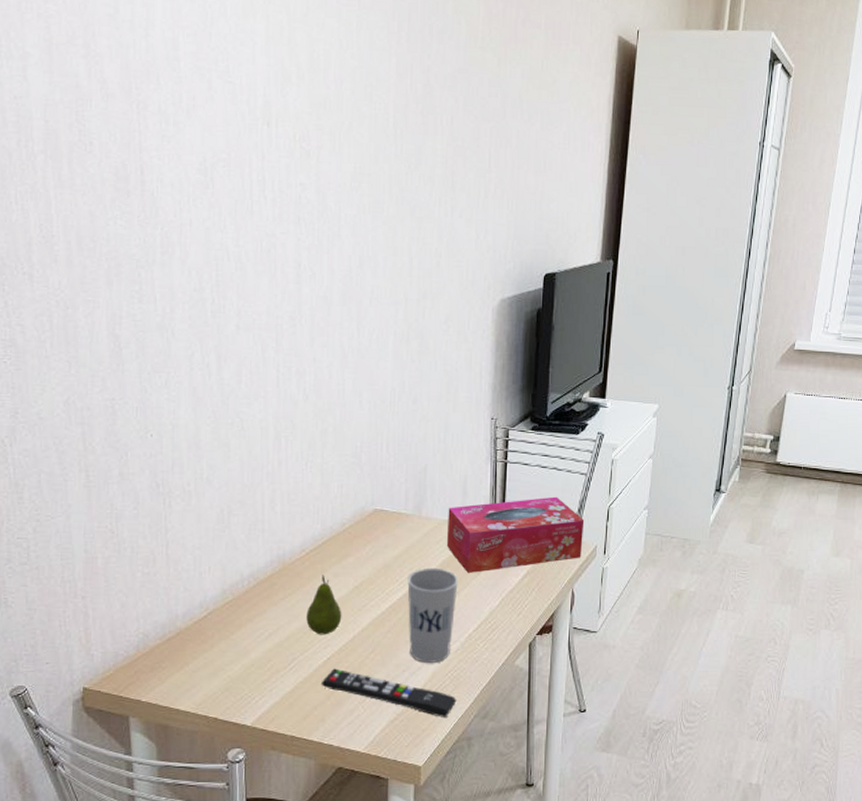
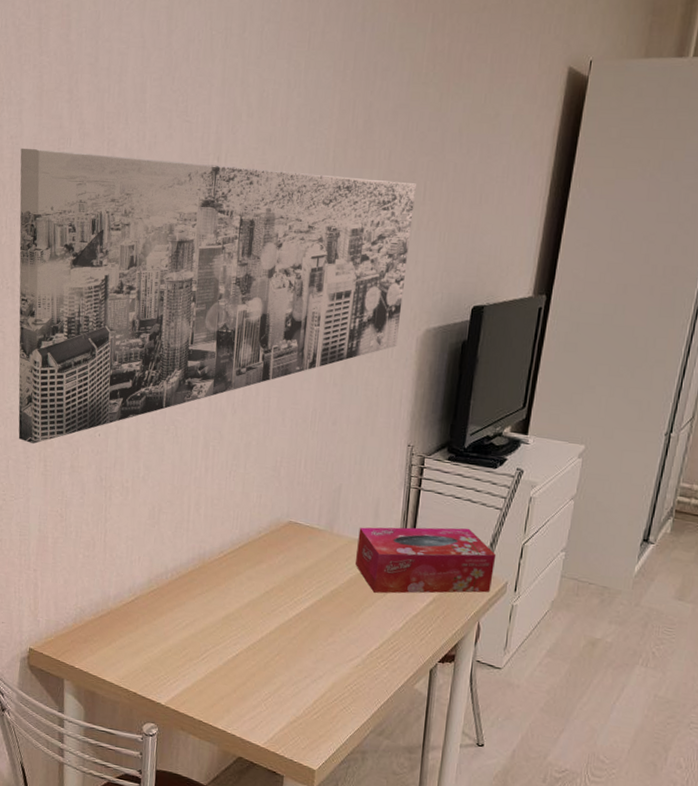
wall art: none [28,111,481,453] -> present [18,149,416,445]
fruit: present [306,575,342,635] -> none [220,577,253,633]
remote control: present [321,668,457,717] -> none [228,664,354,728]
cup: present [407,567,458,663] -> none [312,582,364,674]

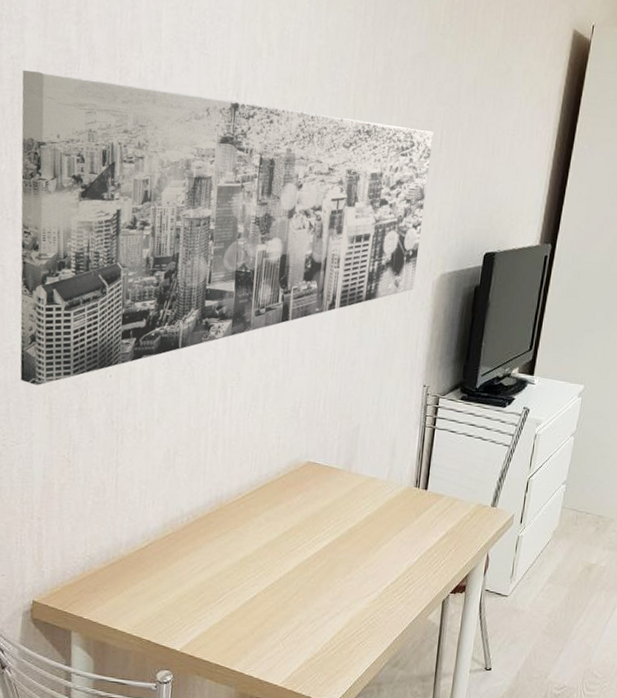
tissue box: present [355,527,497,594] -> none [372,464,505,530]

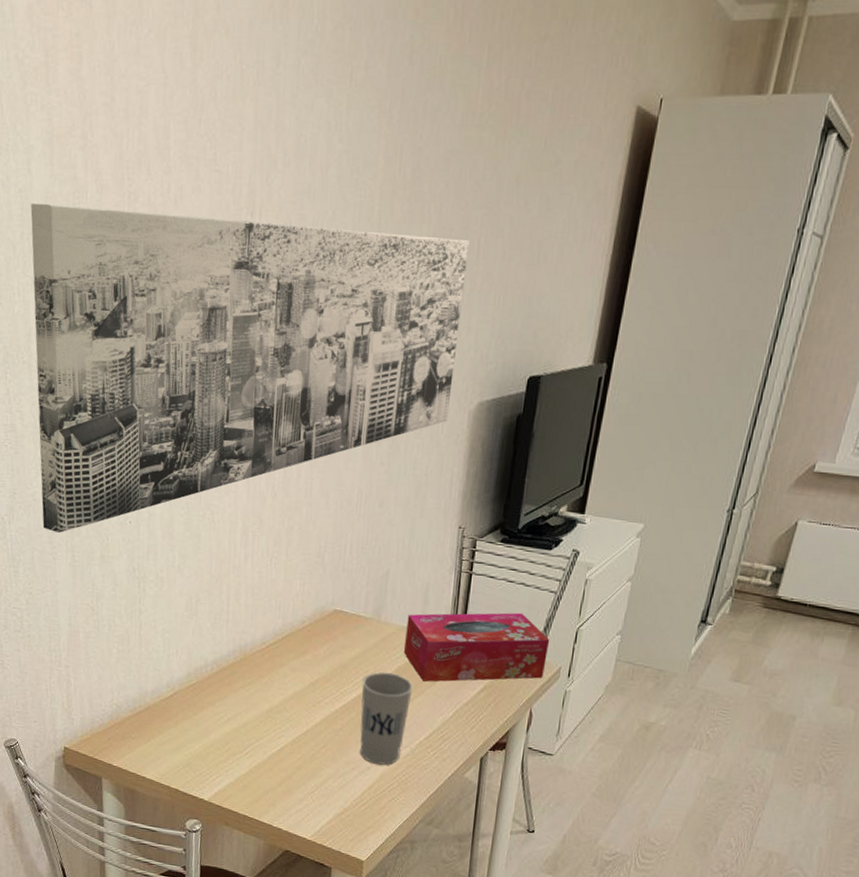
cup: none [330,520,381,610] -> present [360,672,413,765]
tissue box: none [372,464,505,530] -> present [403,612,550,682]

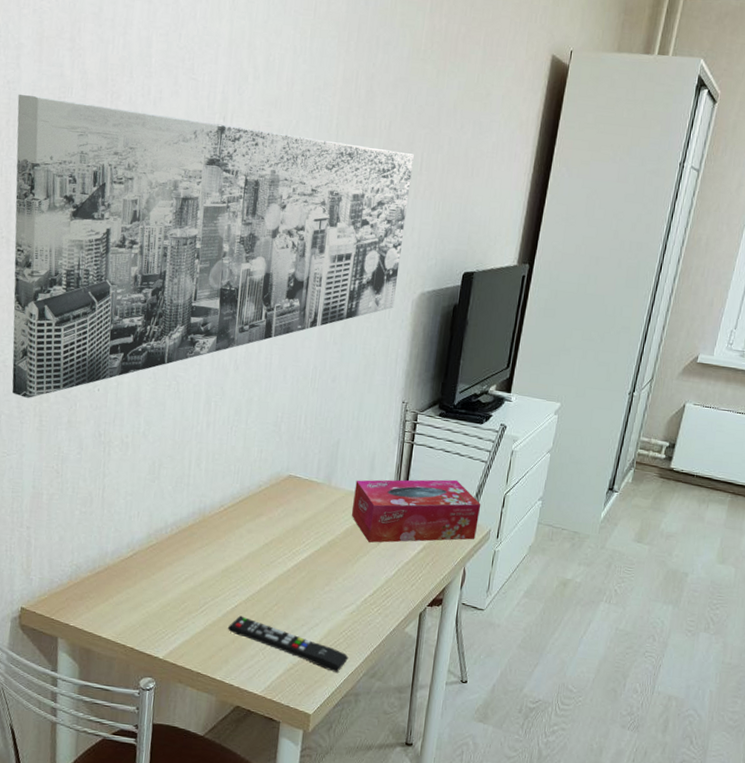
remote control: none [273,758,403,819] -> present [227,615,349,673]
cup: present [360,672,413,765] -> none [309,533,360,621]

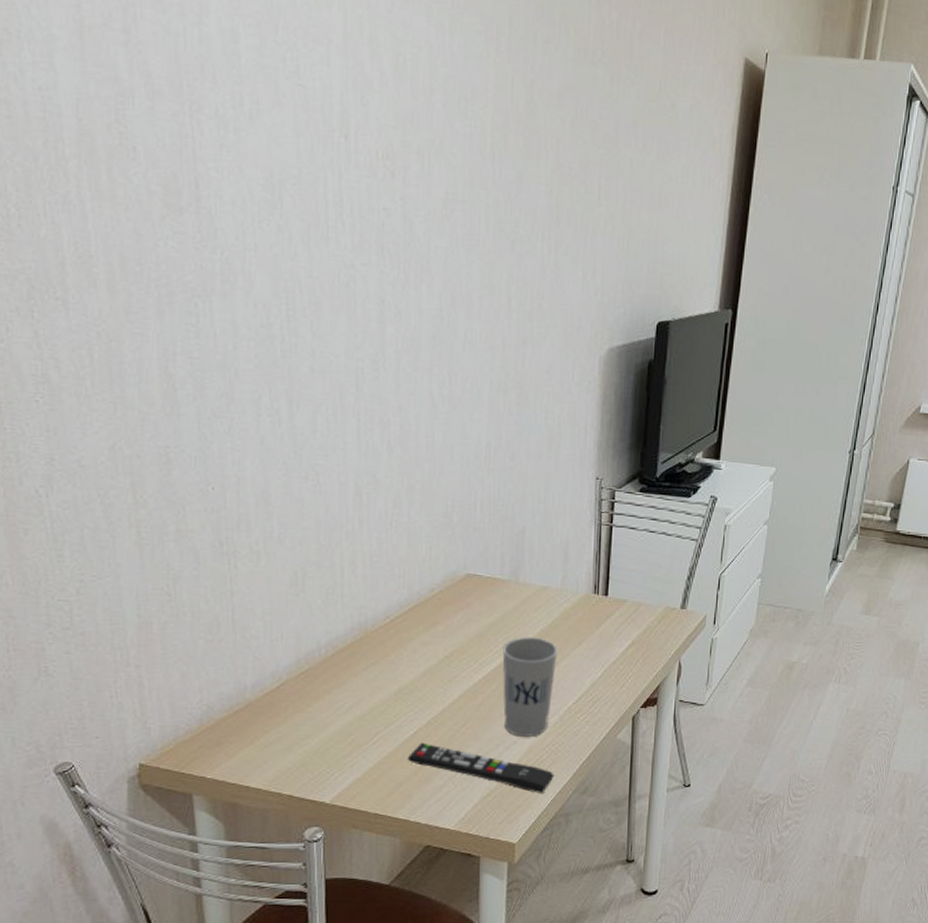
wall art: present [11,95,414,399] -> none [56,105,589,506]
cup: none [309,533,360,621] -> present [502,637,558,736]
tissue box: present [351,479,481,543] -> none [545,563,694,643]

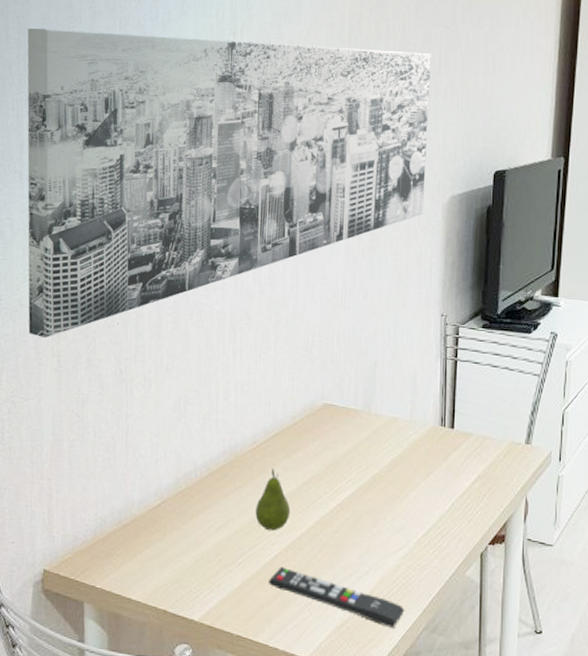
wall art: none [56,105,589,506] -> present [27,29,431,339]
fruit: none [391,644,431,708] -> present [255,468,291,531]
cup: present [502,637,558,736] -> none [356,466,407,568]

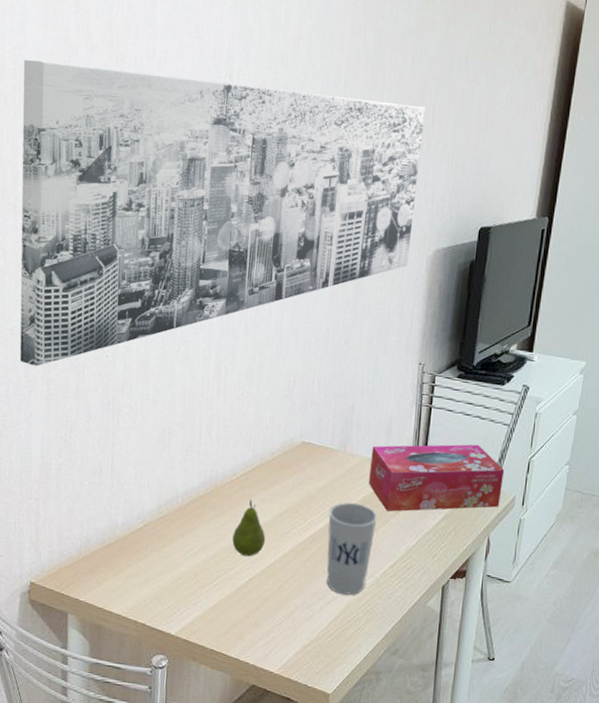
remote control: present [268,566,405,628] -> none [241,589,368,649]
cup: none [356,466,407,568] -> present [326,502,378,595]
tissue box: none [395,397,538,474] -> present [368,444,505,512]

